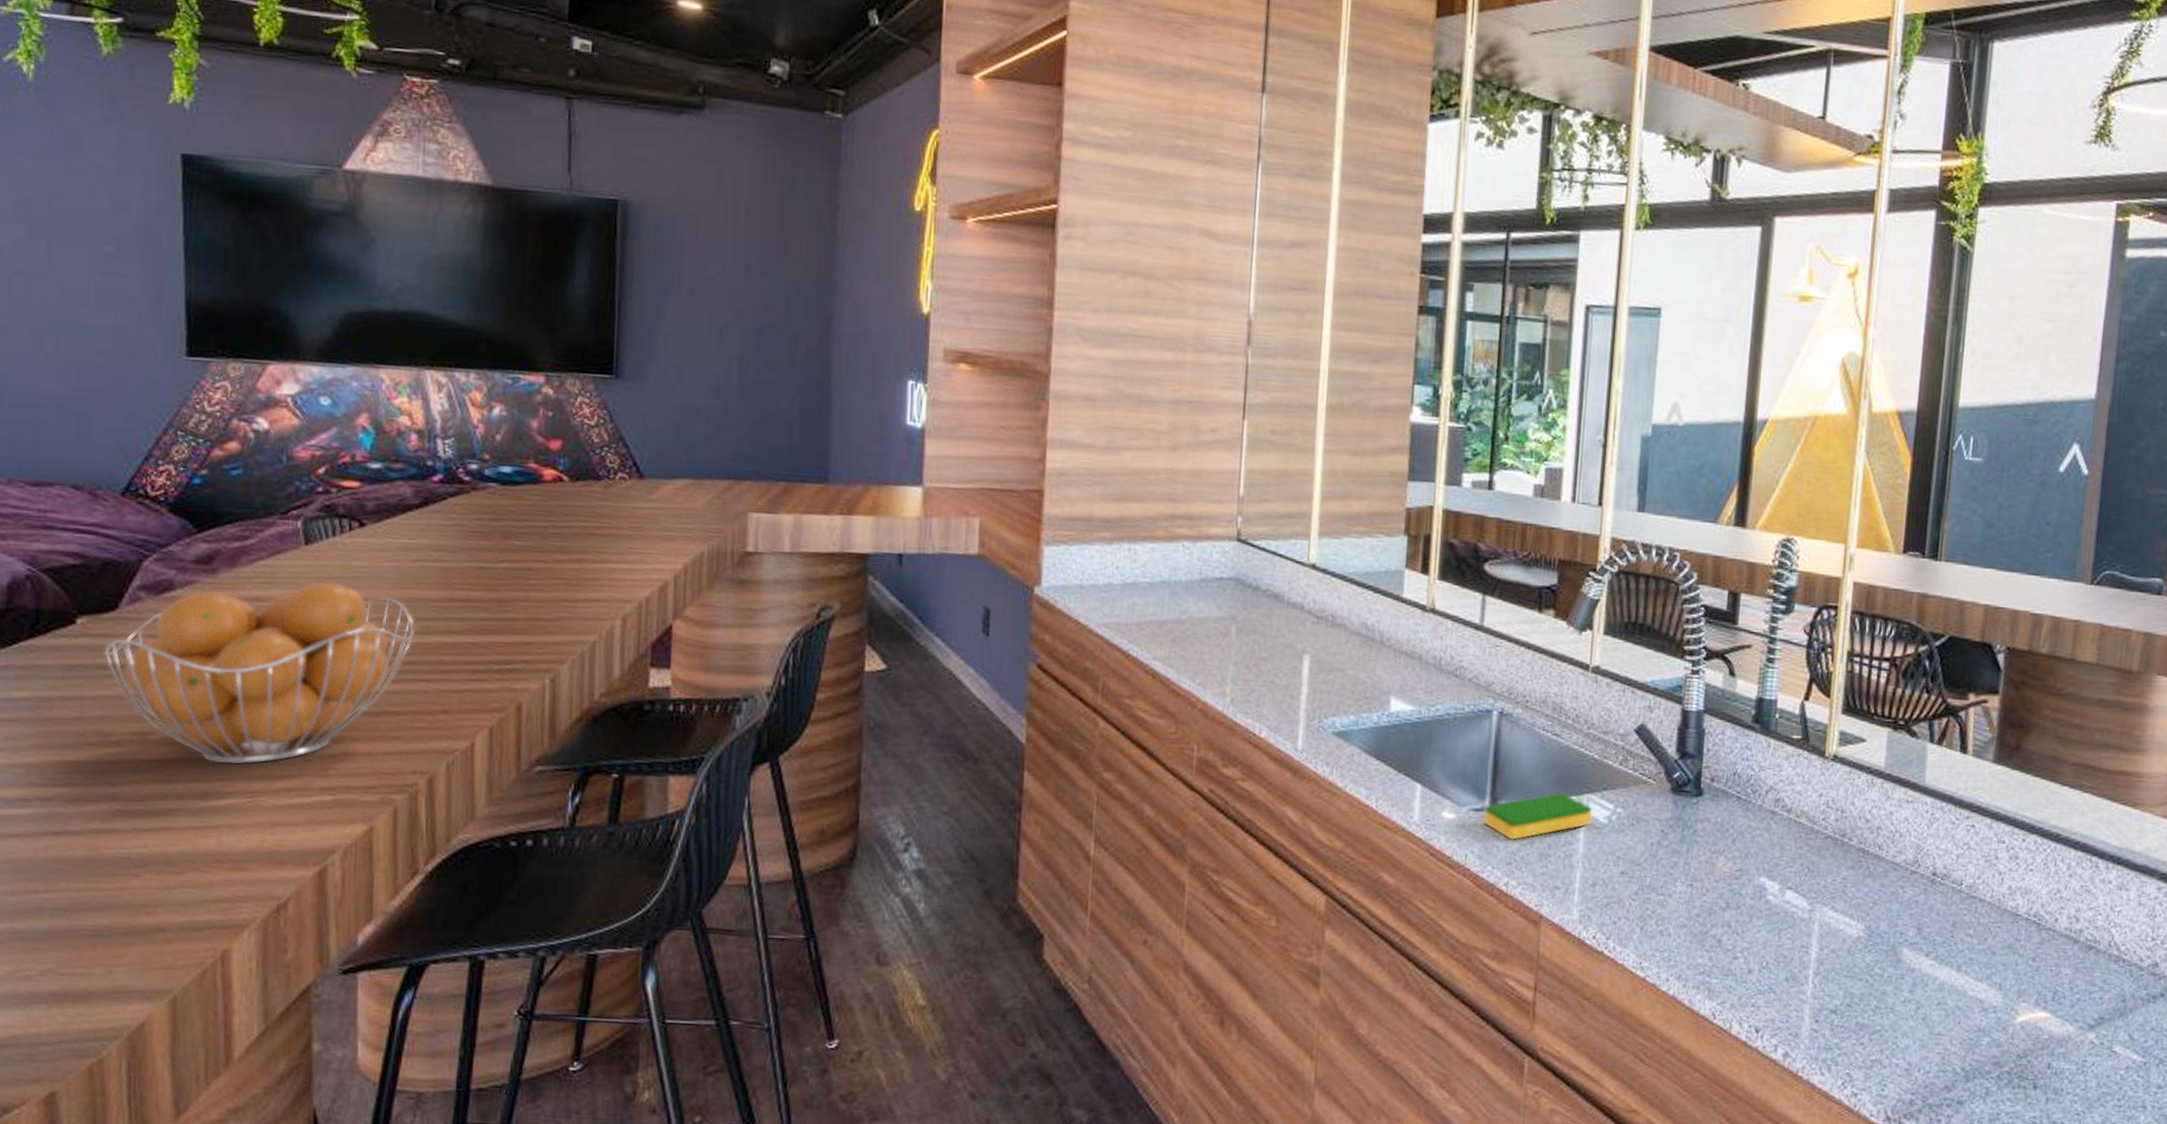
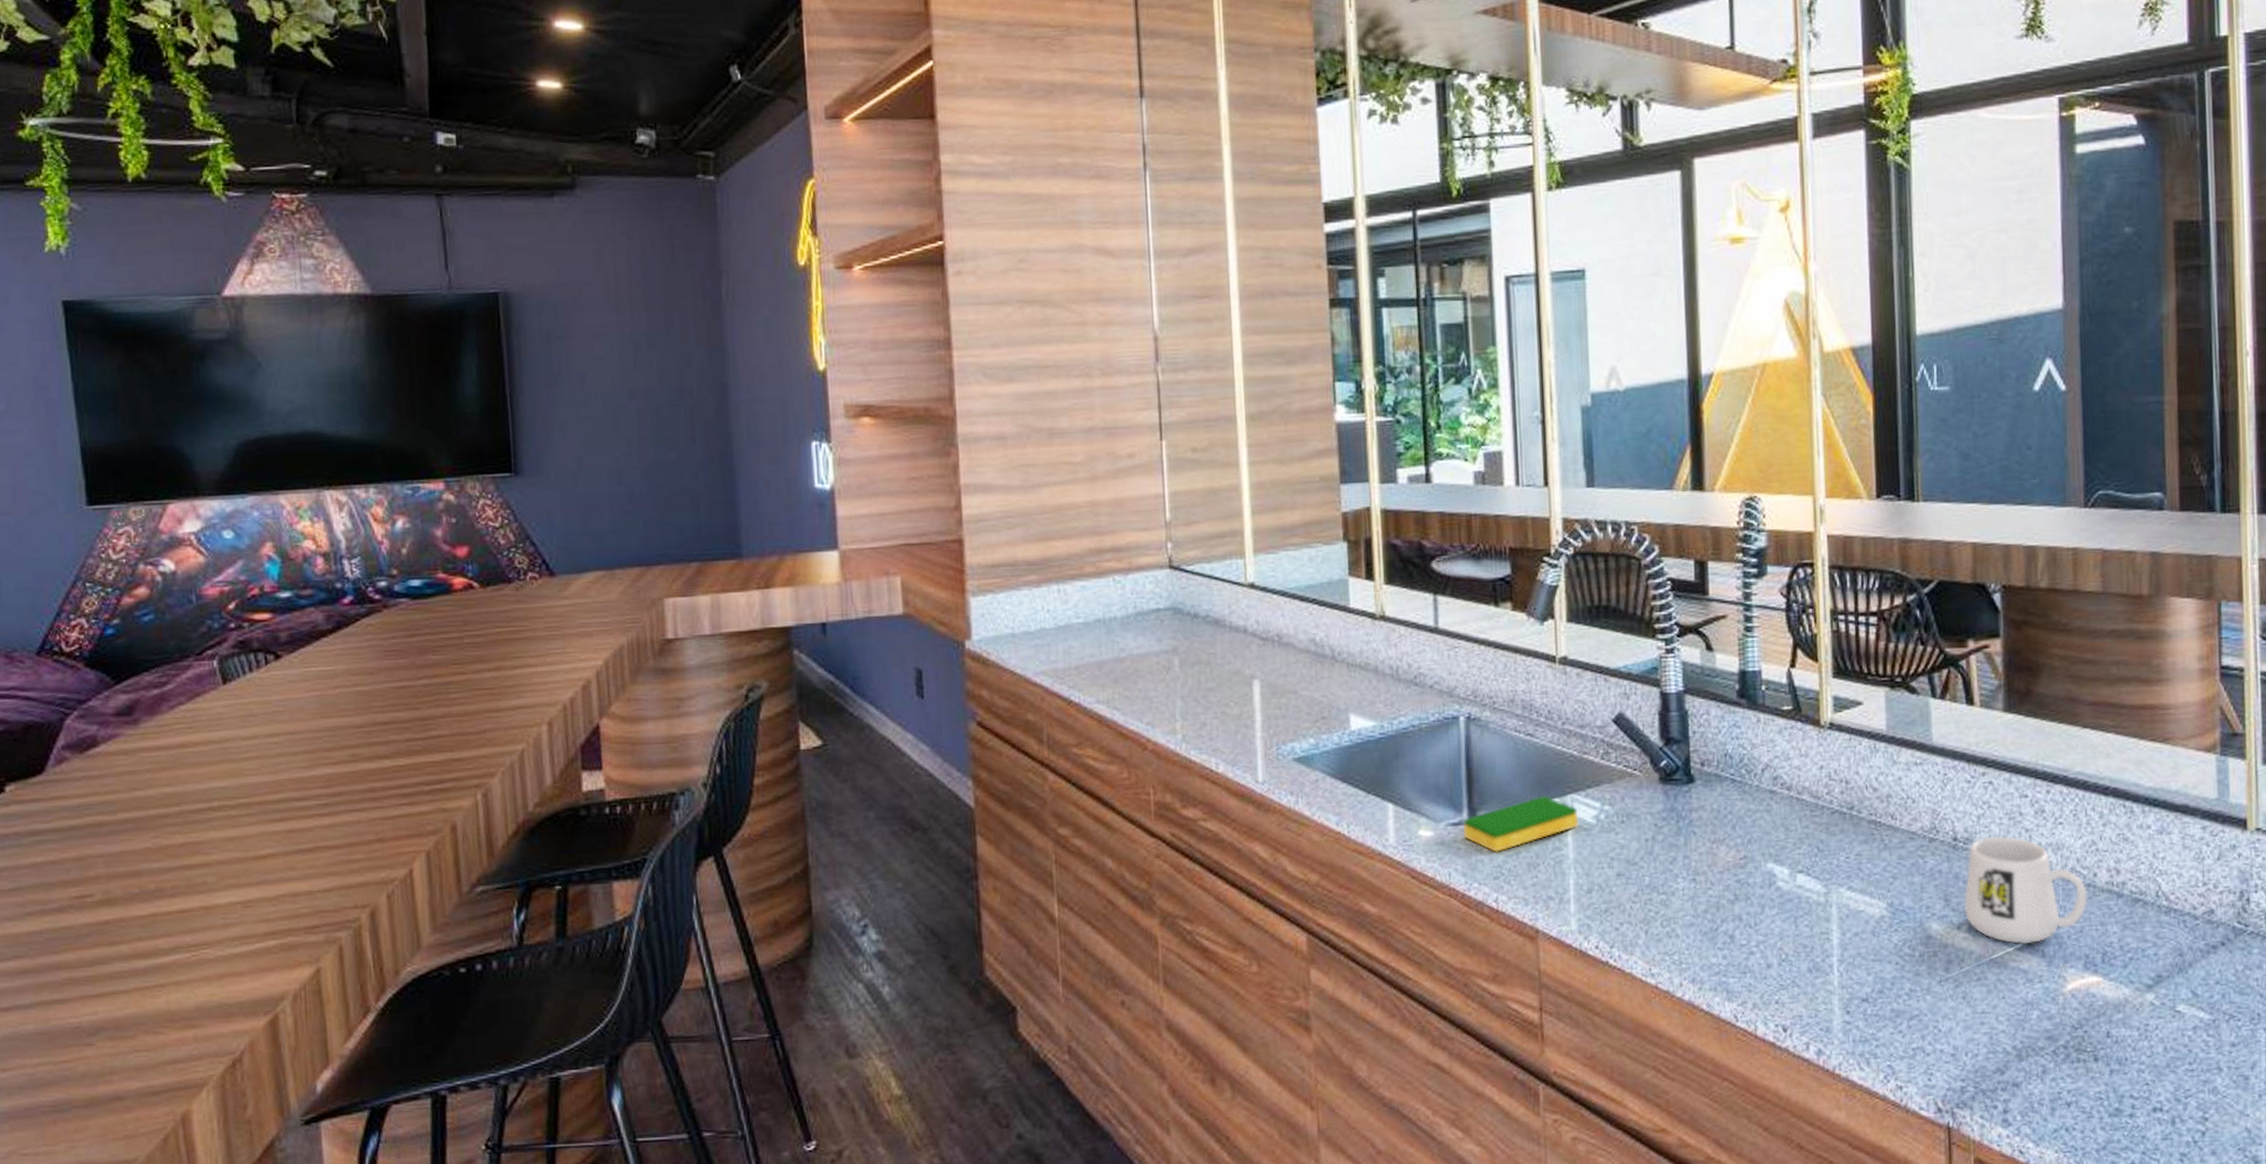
fruit basket: present [104,581,416,765] -> none [35,719,342,920]
mug: none [1934,874,2048,977] -> present [1963,835,2088,945]

